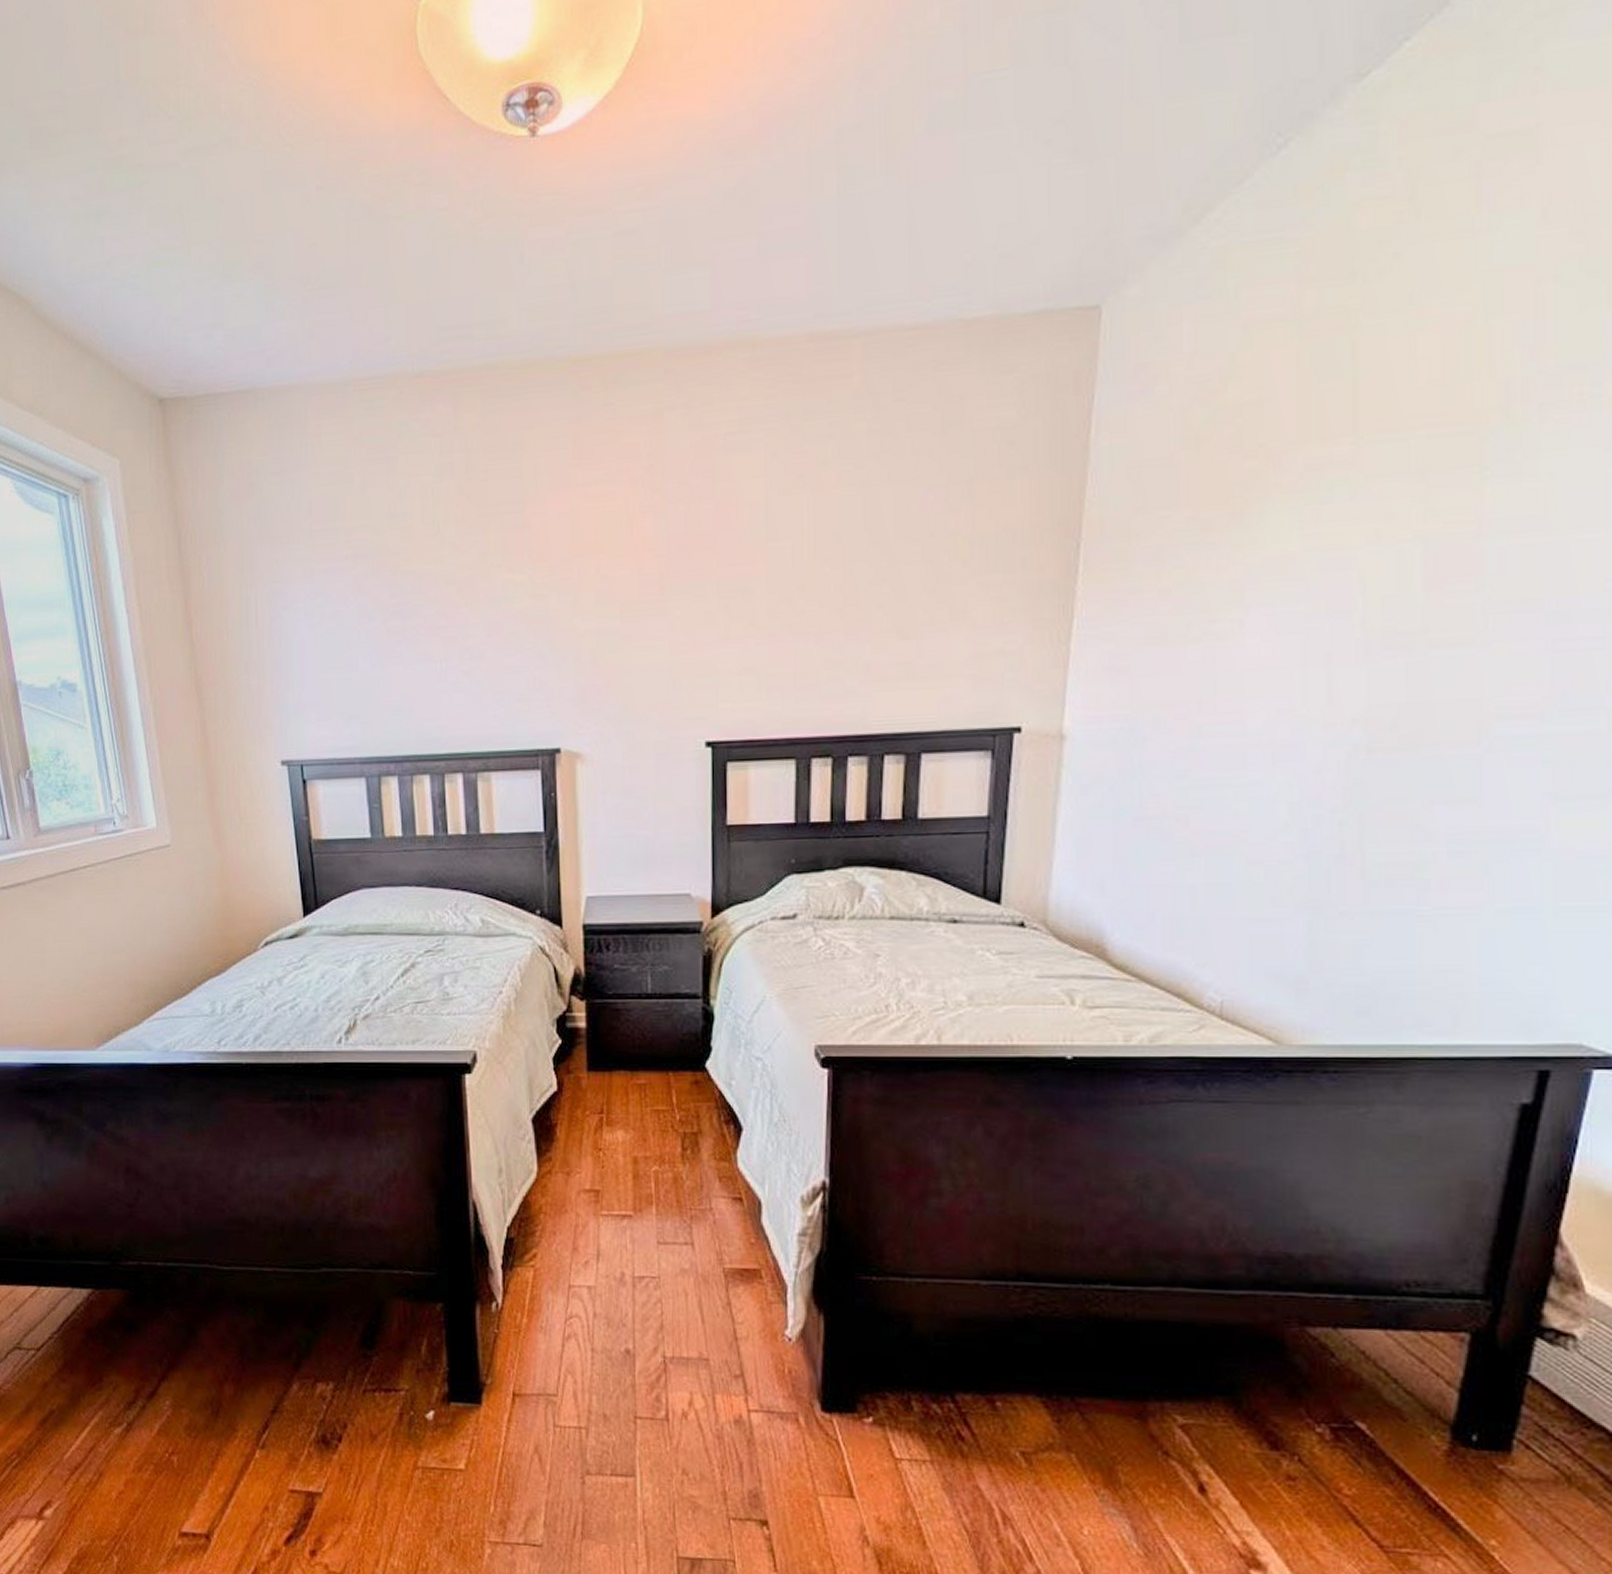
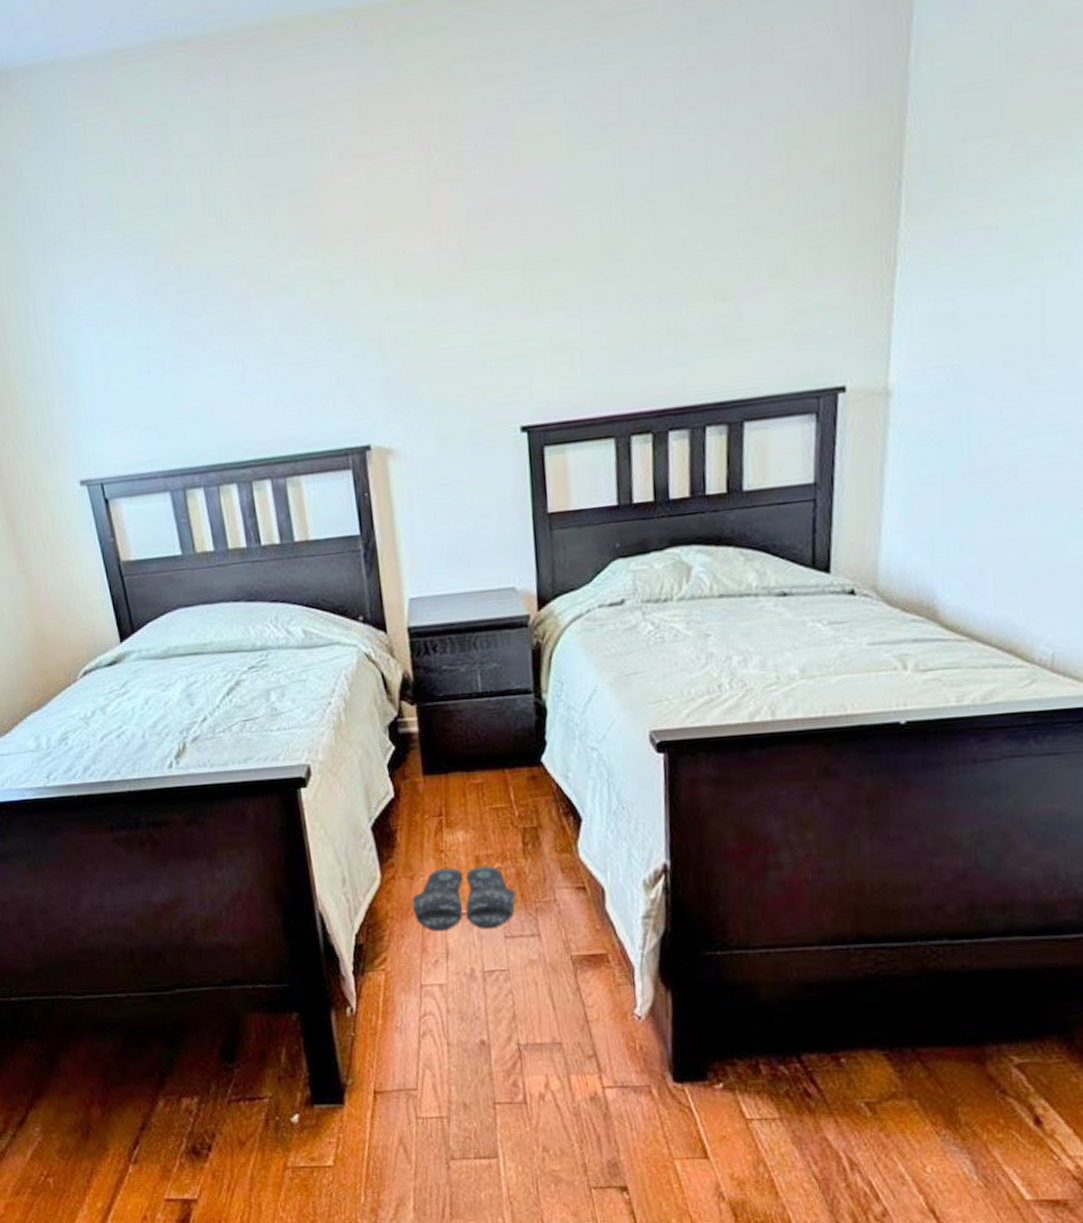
slippers: none [567,1167,671,1233] -> present [412,866,516,932]

